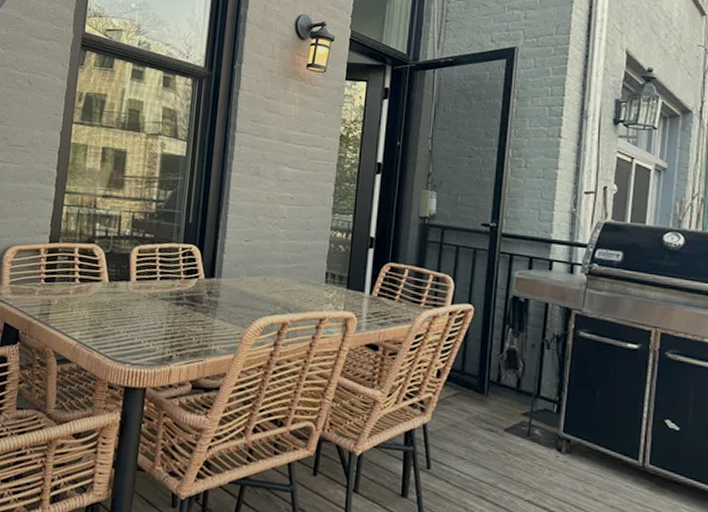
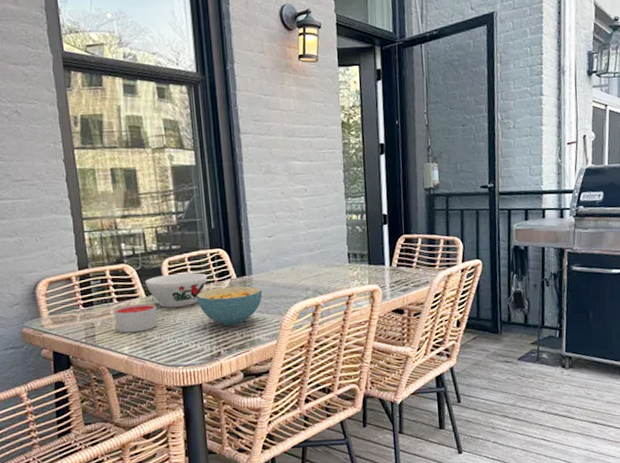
candle: none [71,287,117,319] -> present [114,303,158,333]
bowl: none [111,262,175,300] -> present [145,272,207,308]
cereal bowl: none [159,285,229,330] -> present [196,286,263,326]

